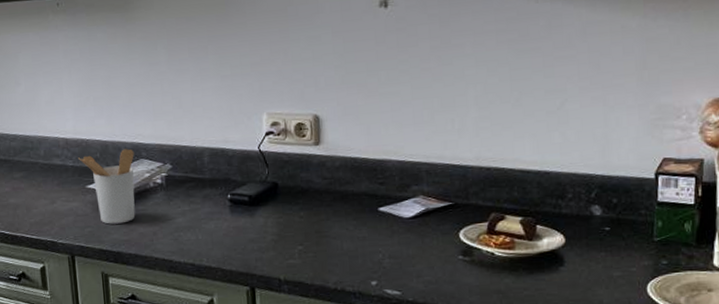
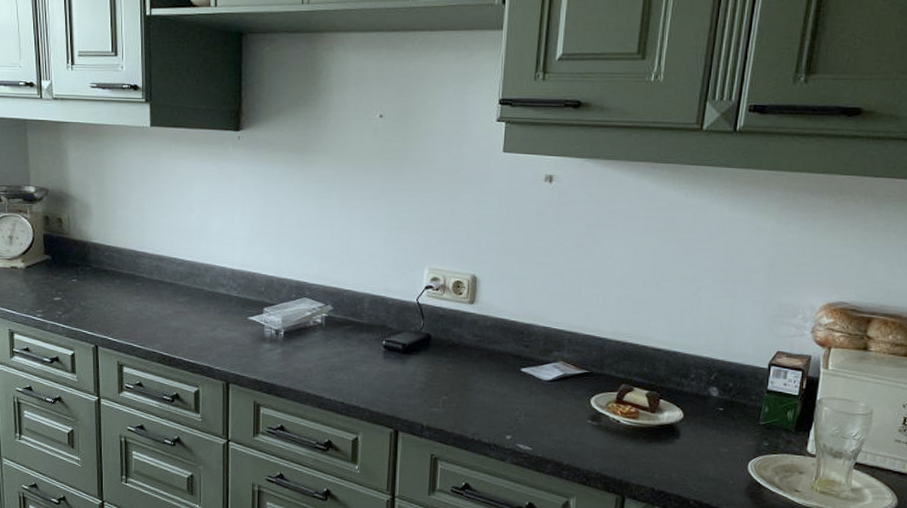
utensil holder: present [78,149,136,224] -> none [243,286,298,357]

